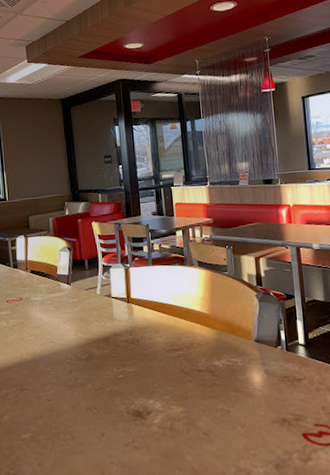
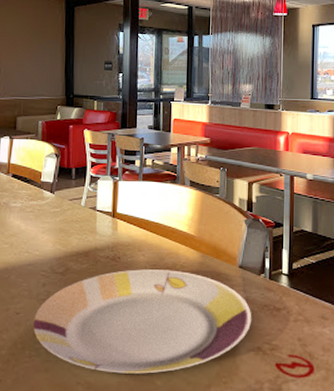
plate: none [65,349,274,452] -> present [33,269,252,374]

